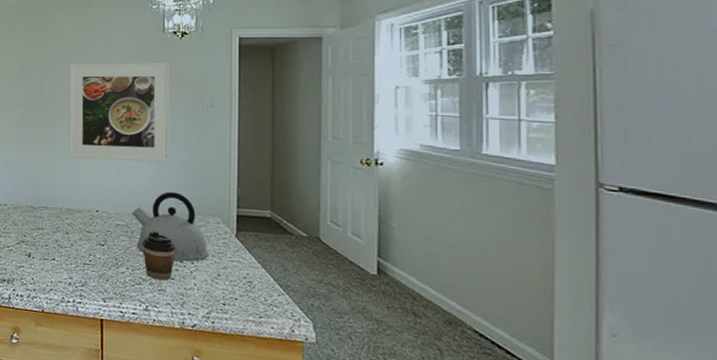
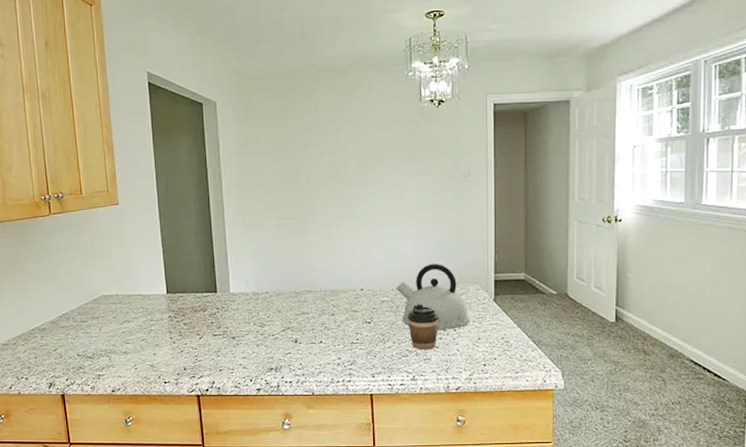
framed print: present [68,62,170,163] -> none [326,132,430,238]

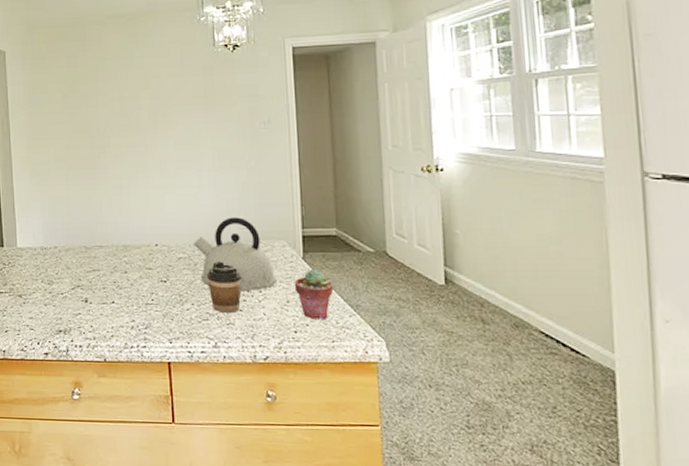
potted succulent: none [485,309,520,354] -> present [294,268,334,319]

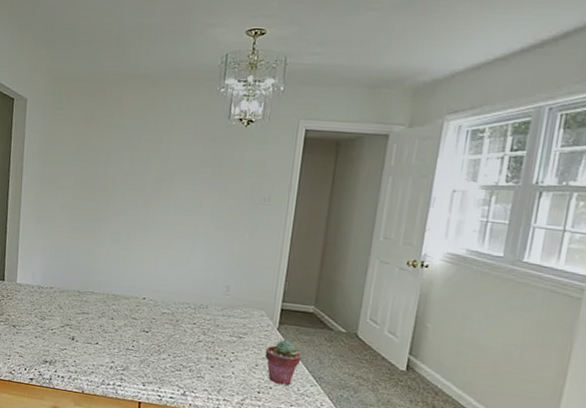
kettle: present [193,217,277,290] -> none [178,283,250,352]
coffee cup: present [207,261,242,313] -> none [186,320,219,368]

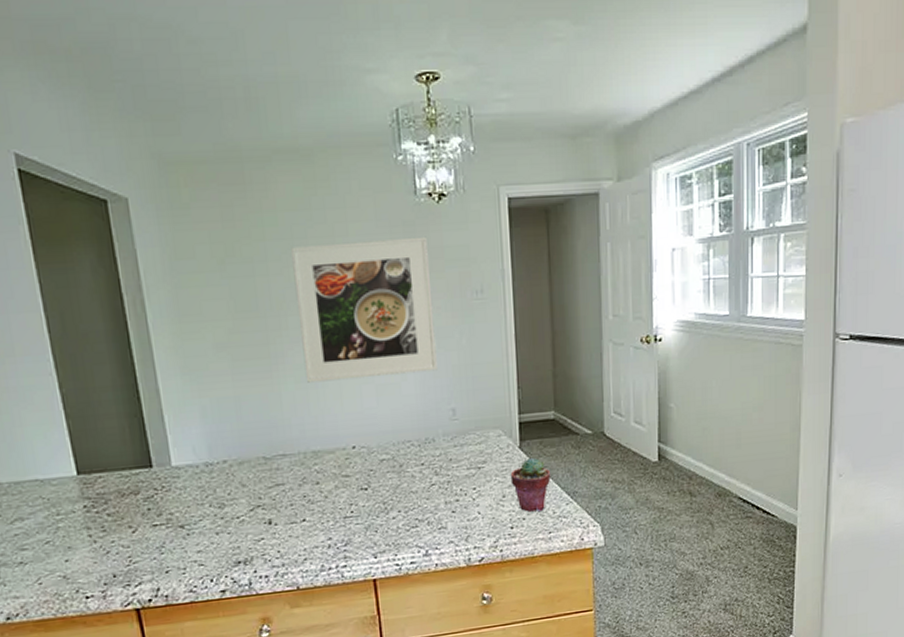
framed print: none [119,145,232,254] -> present [291,236,437,383]

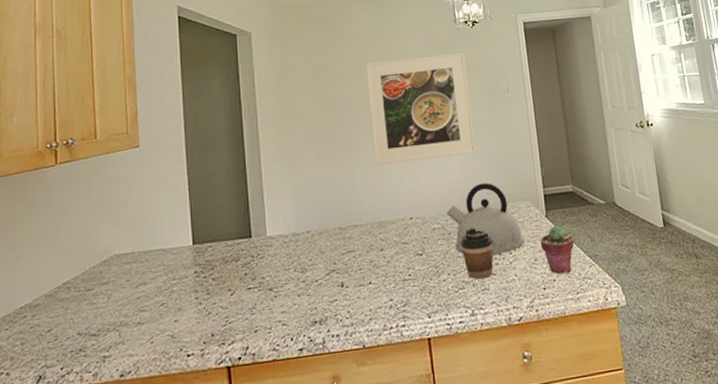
kettle: none [397,407,492,490] -> present [446,183,525,254]
coffee cup: none [415,459,454,517] -> present [461,227,494,279]

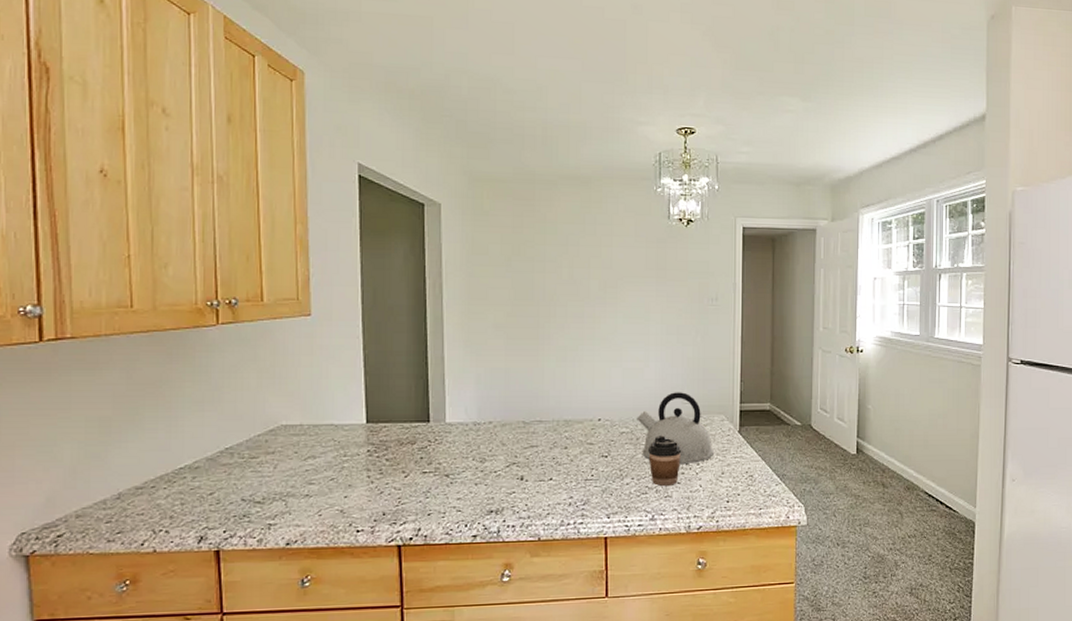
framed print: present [365,52,476,166] -> none [565,251,676,362]
potted succulent: present [540,224,575,274] -> none [729,441,764,489]

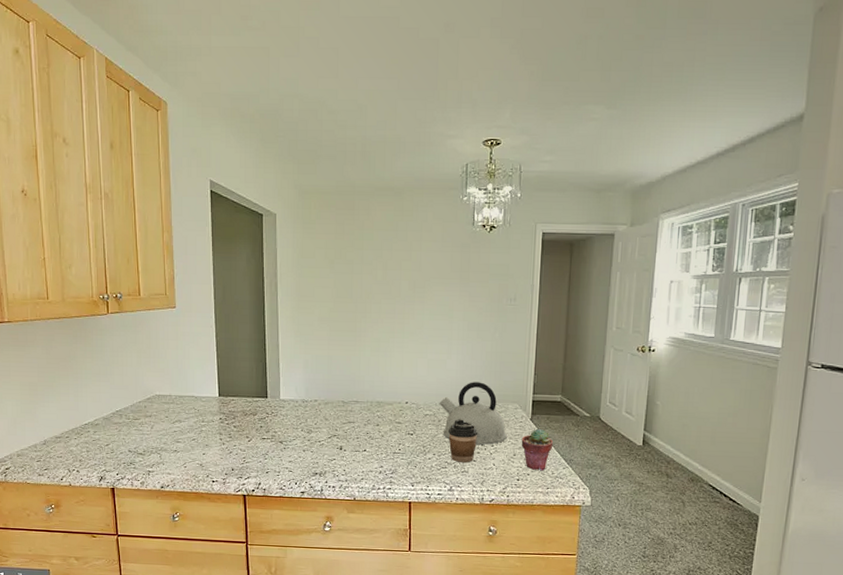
potted succulent: none [729,441,764,489] -> present [521,428,554,470]

